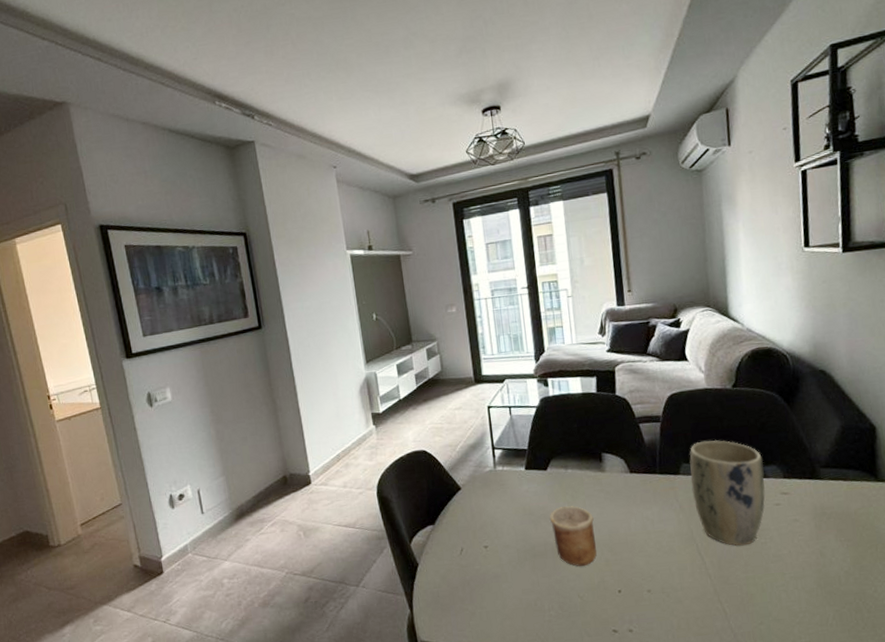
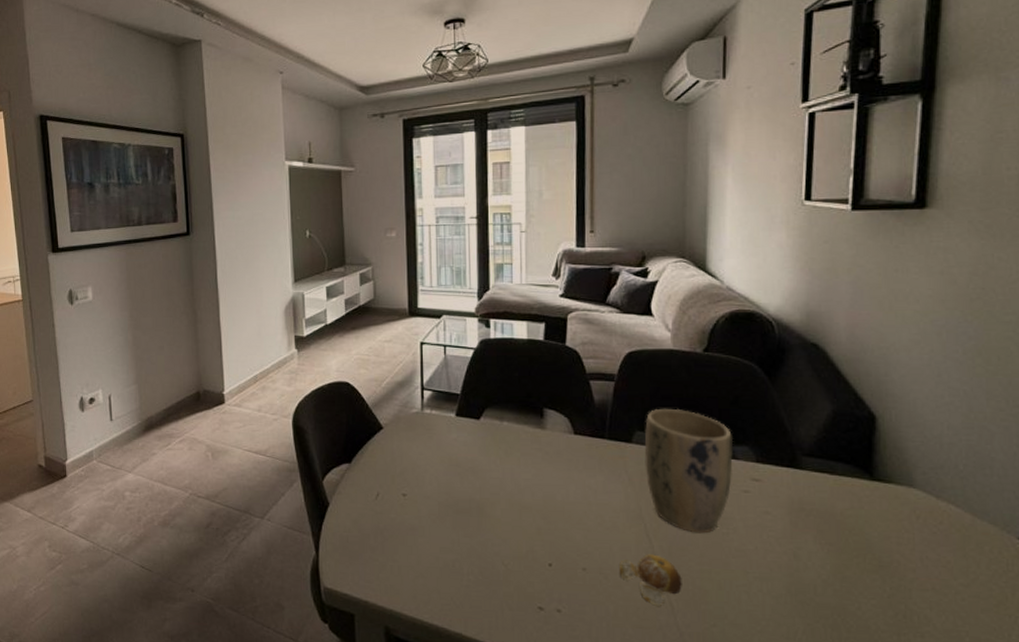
cup: present [549,506,597,567] -> none [477,462,529,532]
fruit: none [678,569,732,614] -> present [620,554,682,606]

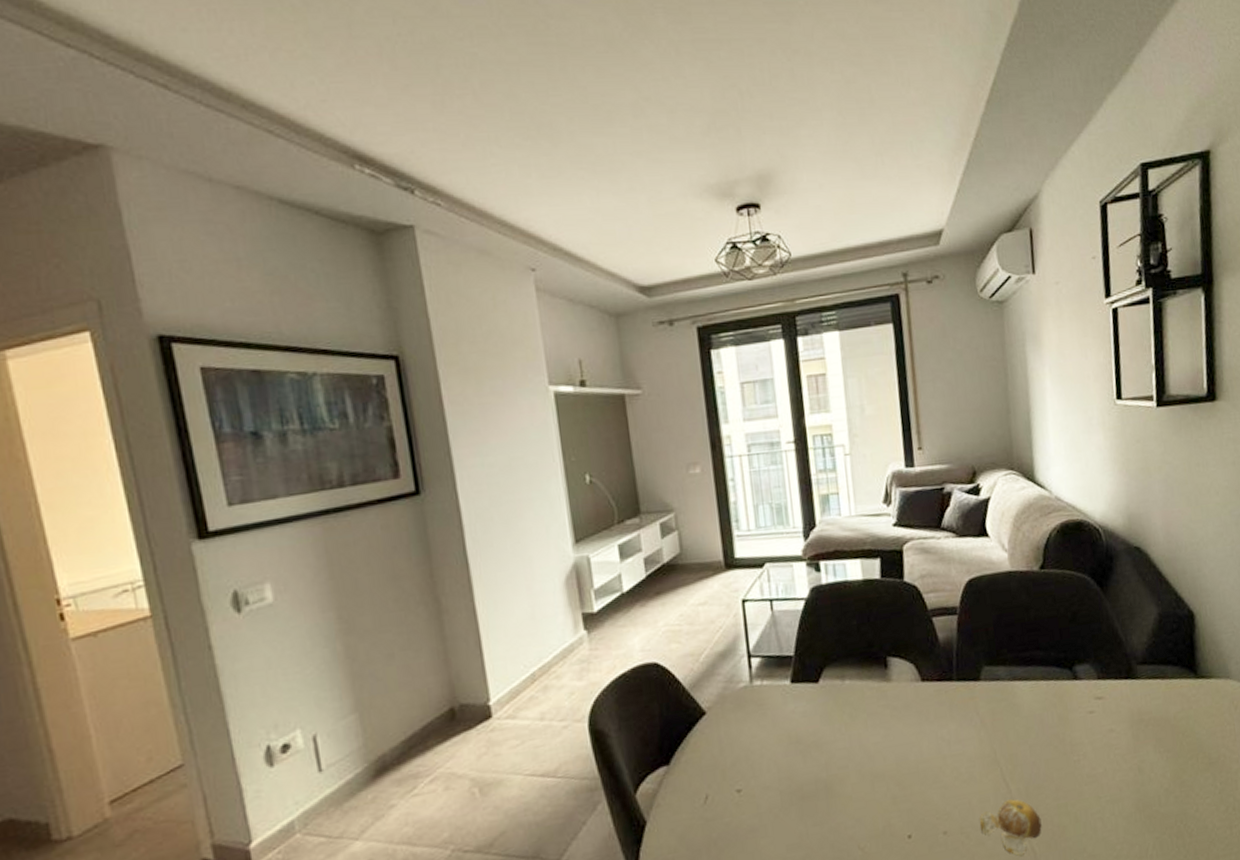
plant pot: present [644,408,734,534] -> none [991,635,1078,768]

